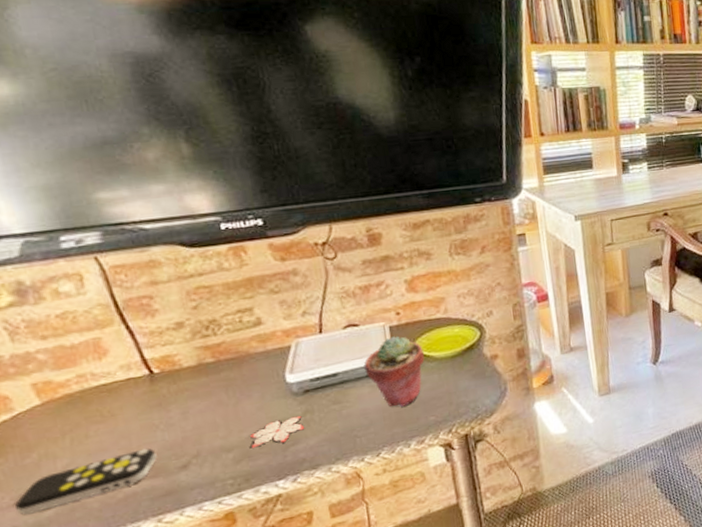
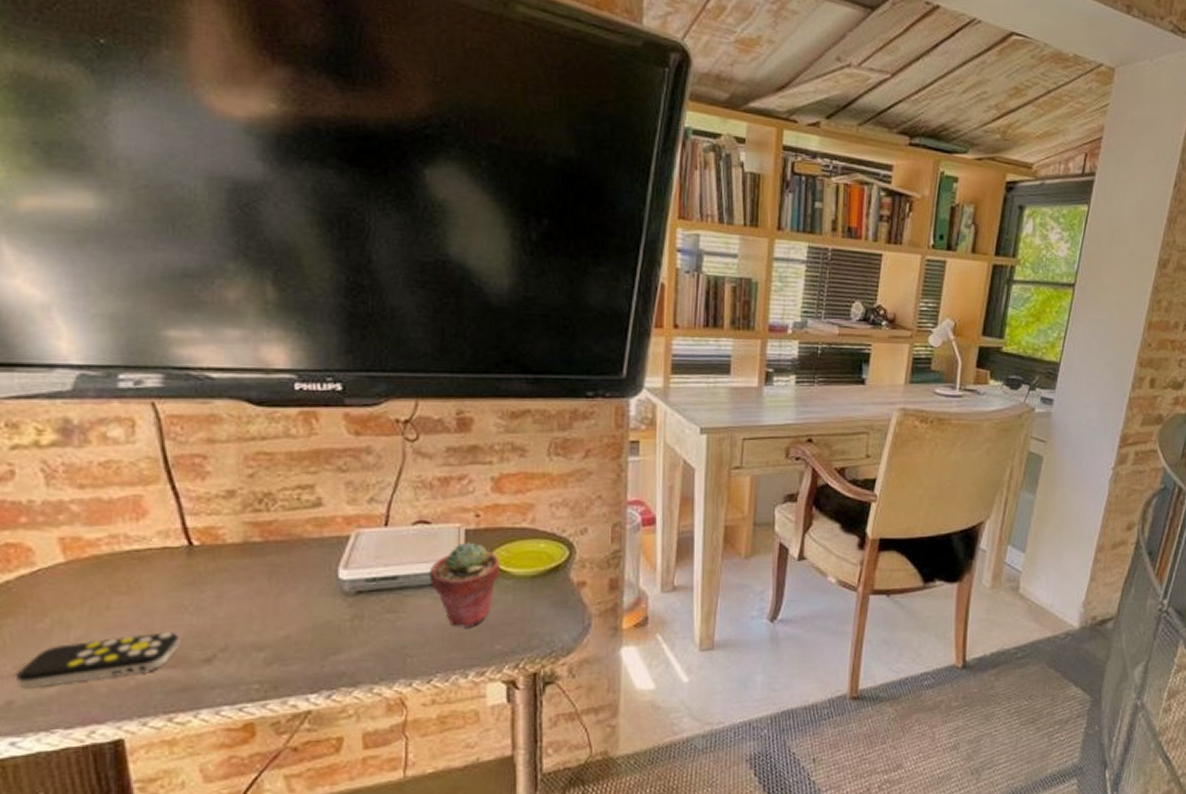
flower: present [250,415,305,449] -> none [286,620,351,651]

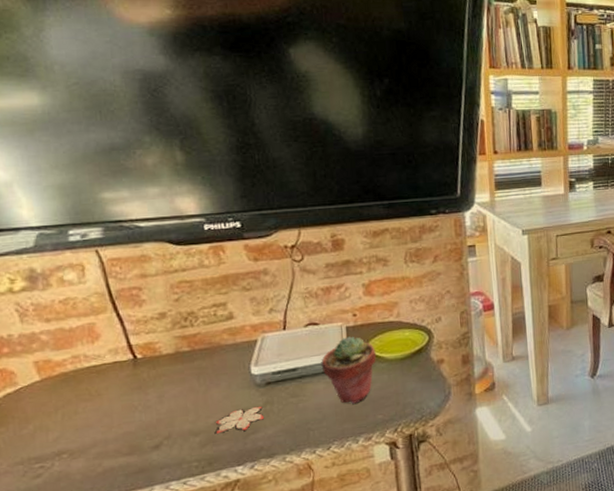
remote control: present [17,631,180,689] -> none [11,427,134,481]
flower: none [286,620,351,651] -> present [215,406,265,434]

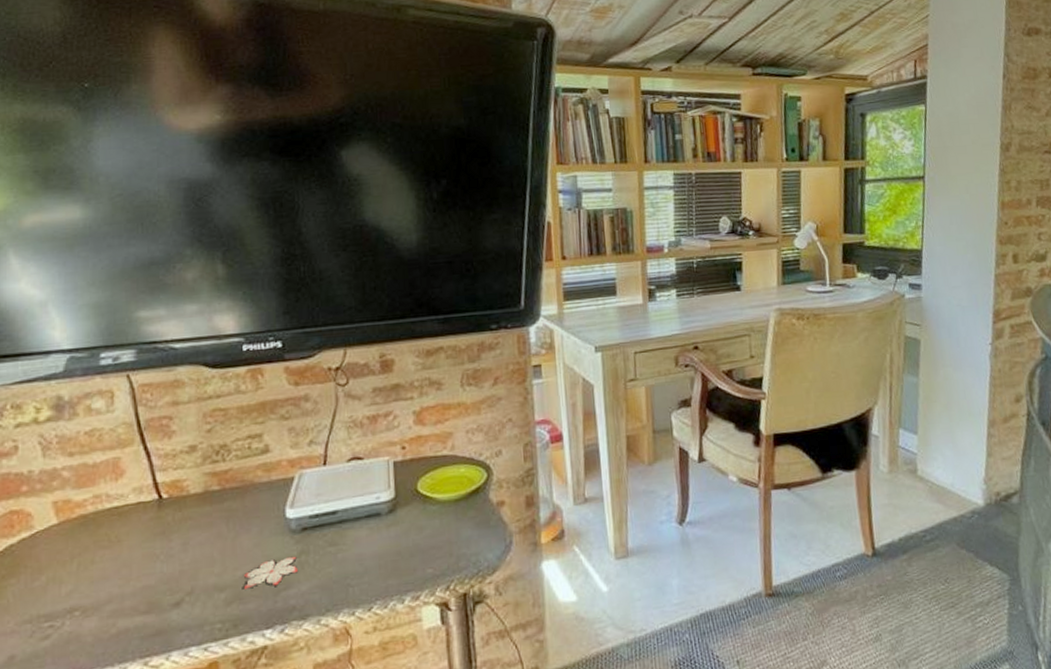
potted succulent: present [321,336,376,404] -> none [364,473,427,555]

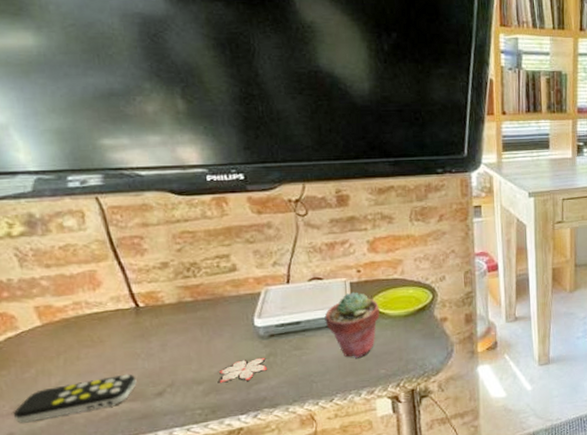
remote control: none [18,579,153,643] -> present [14,374,137,423]
potted succulent: none [364,473,427,555] -> present [324,292,380,358]

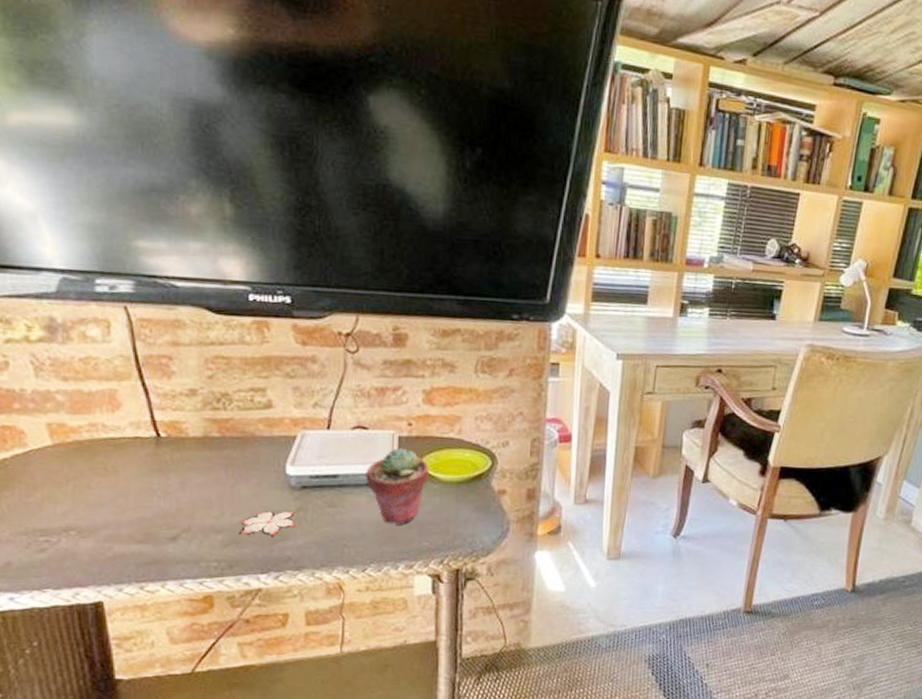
remote control: present [14,374,137,423] -> none [14,511,150,553]

